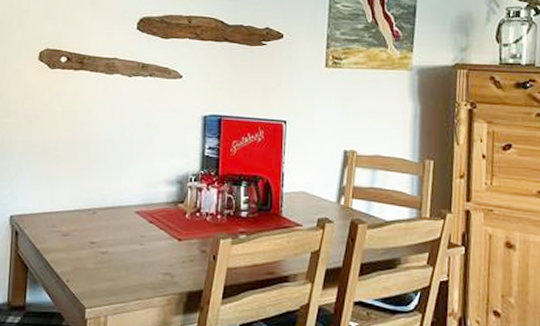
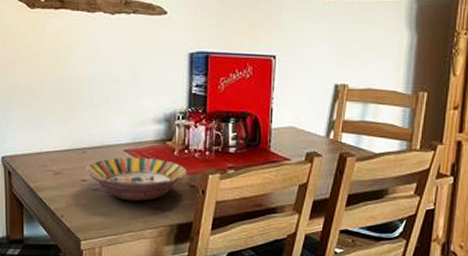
serving bowl: none [96,219,199,266] -> present [86,157,188,201]

